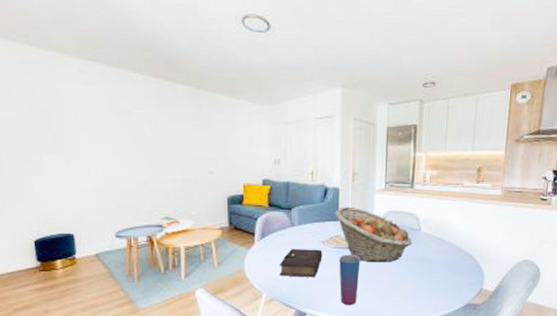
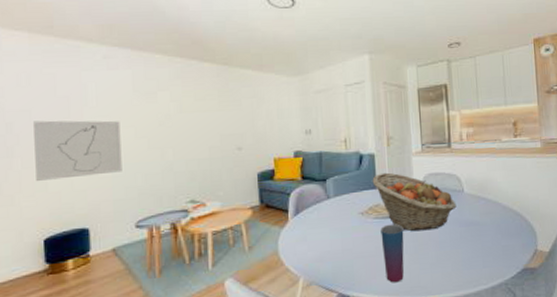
wall art: none [17,130,102,188] -> present [33,120,122,181]
book: present [279,249,323,277] -> none [316,221,363,256]

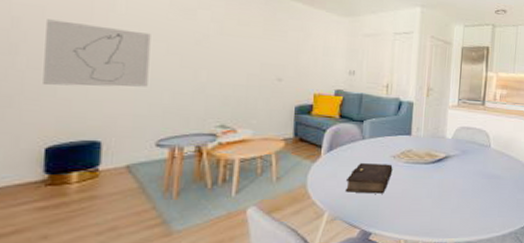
book: none [316,221,363,256] -> present [345,163,393,194]
fruit basket: present [372,172,457,232] -> none [408,121,482,179]
cup: present [380,224,404,283] -> none [408,169,431,224]

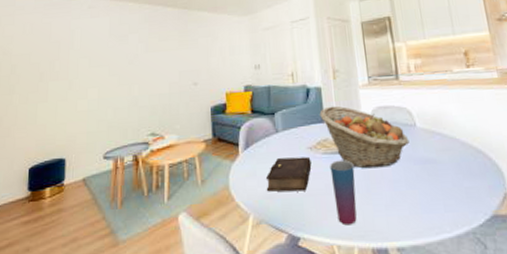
wall art: present [43,19,151,87] -> none [28,61,97,115]
fruit basket: none [408,121,482,179] -> present [319,106,410,169]
cup: none [408,169,431,224] -> present [330,160,357,226]

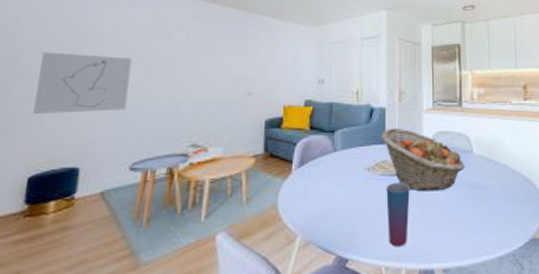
wall art: none [28,61,97,115] -> present [33,52,132,114]
book: present [265,156,312,192] -> none [318,177,368,213]

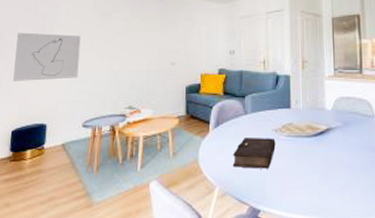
book: none [318,177,368,213] -> present [232,138,276,169]
fruit basket: present [381,128,465,192] -> none [287,93,367,153]
cup: present [386,182,410,247] -> none [292,143,315,202]

